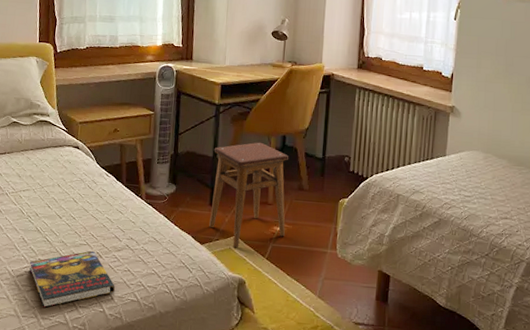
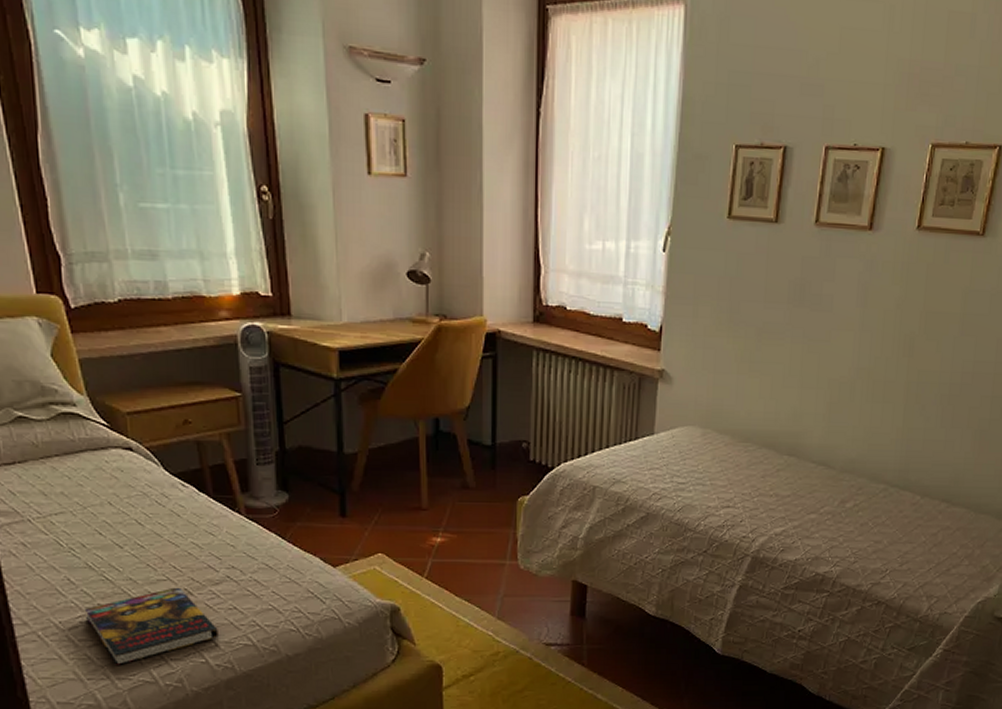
stool: present [209,142,289,247] -> none [338,428,448,567]

